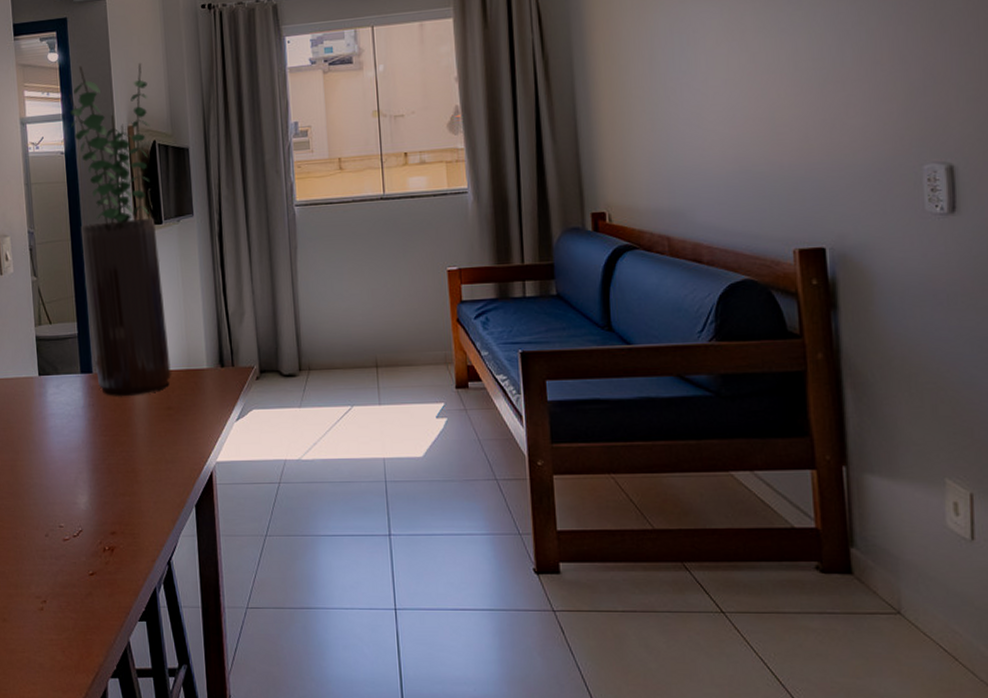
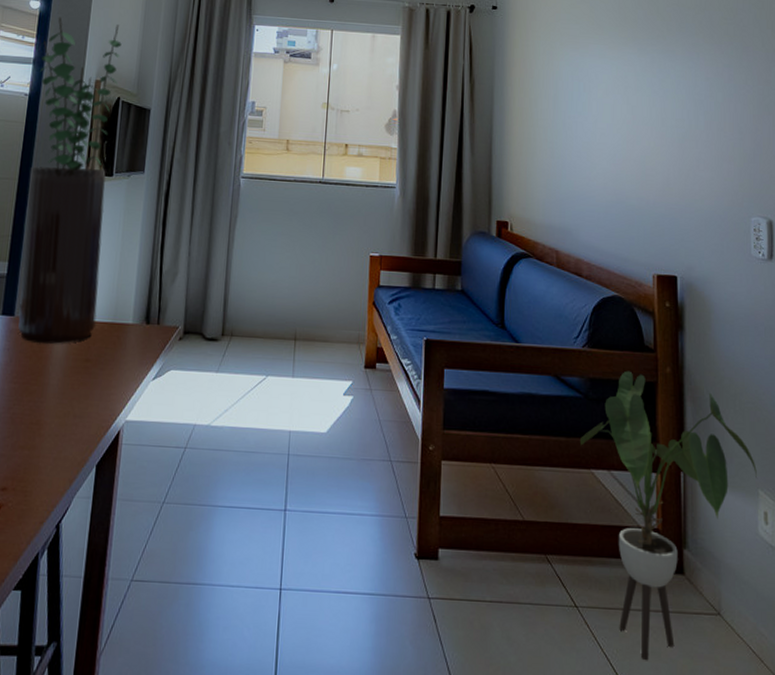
house plant: none [713,361,944,663] -> present [579,370,758,661]

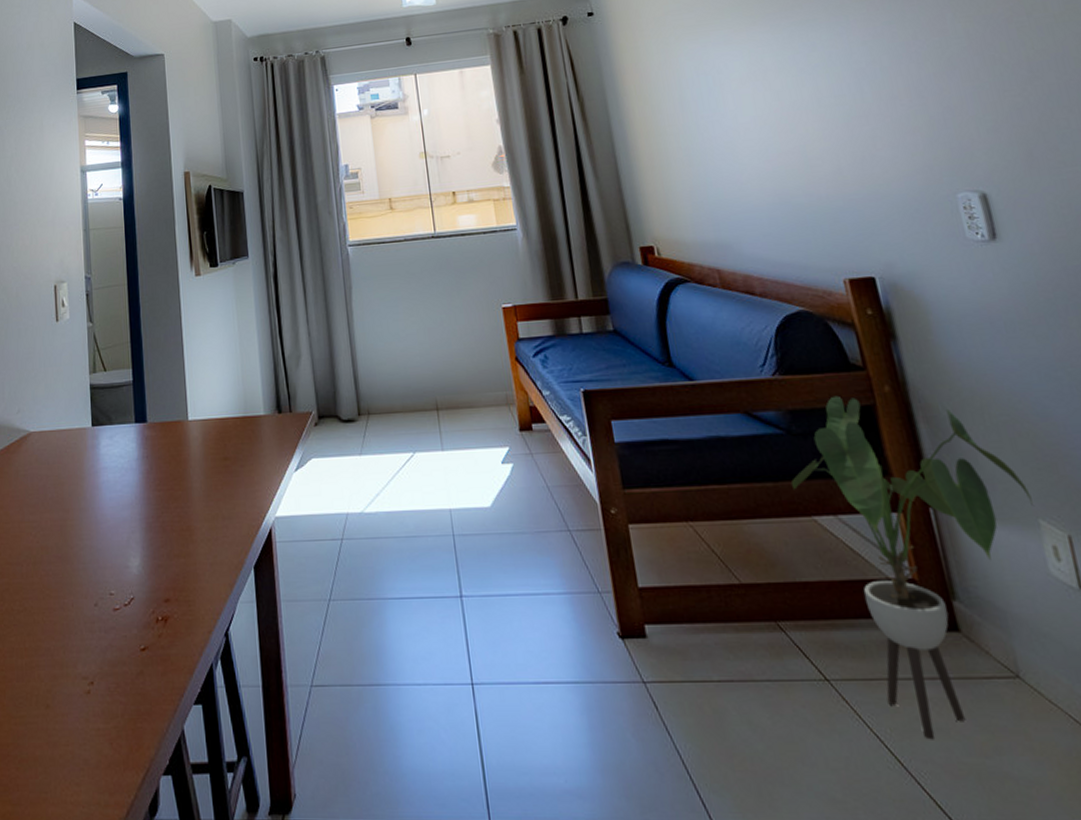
vase: present [18,17,122,344] -> none [128,112,229,448]

